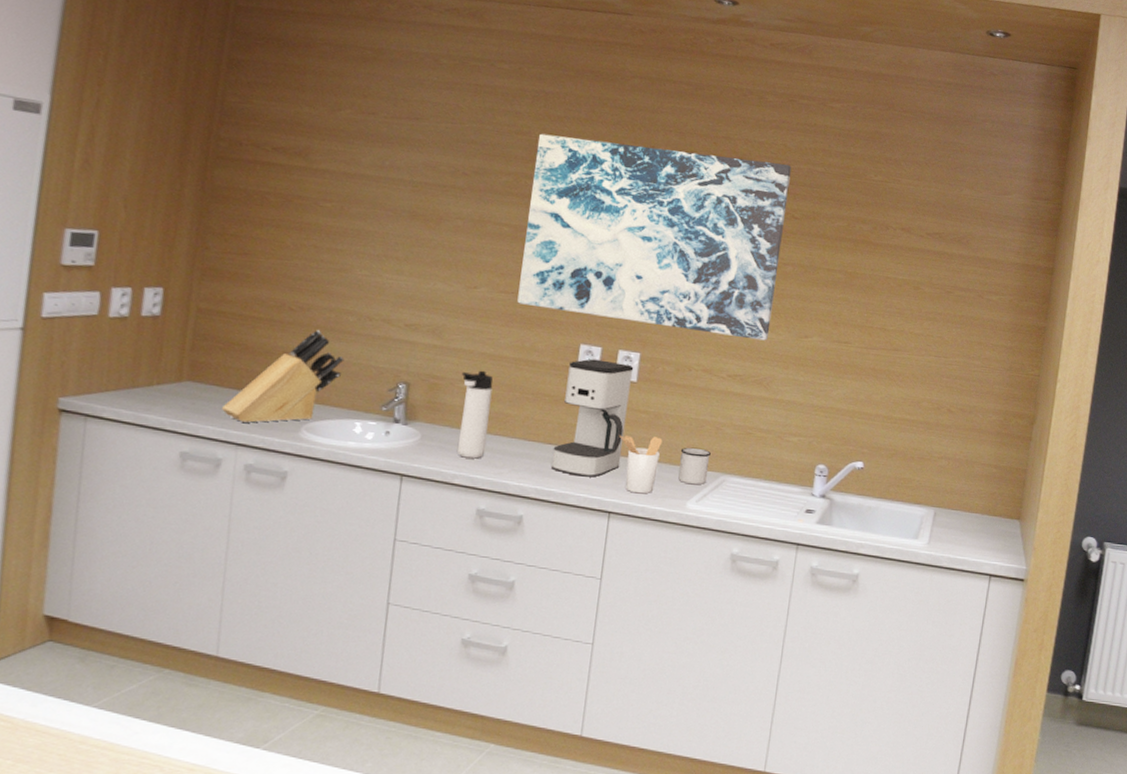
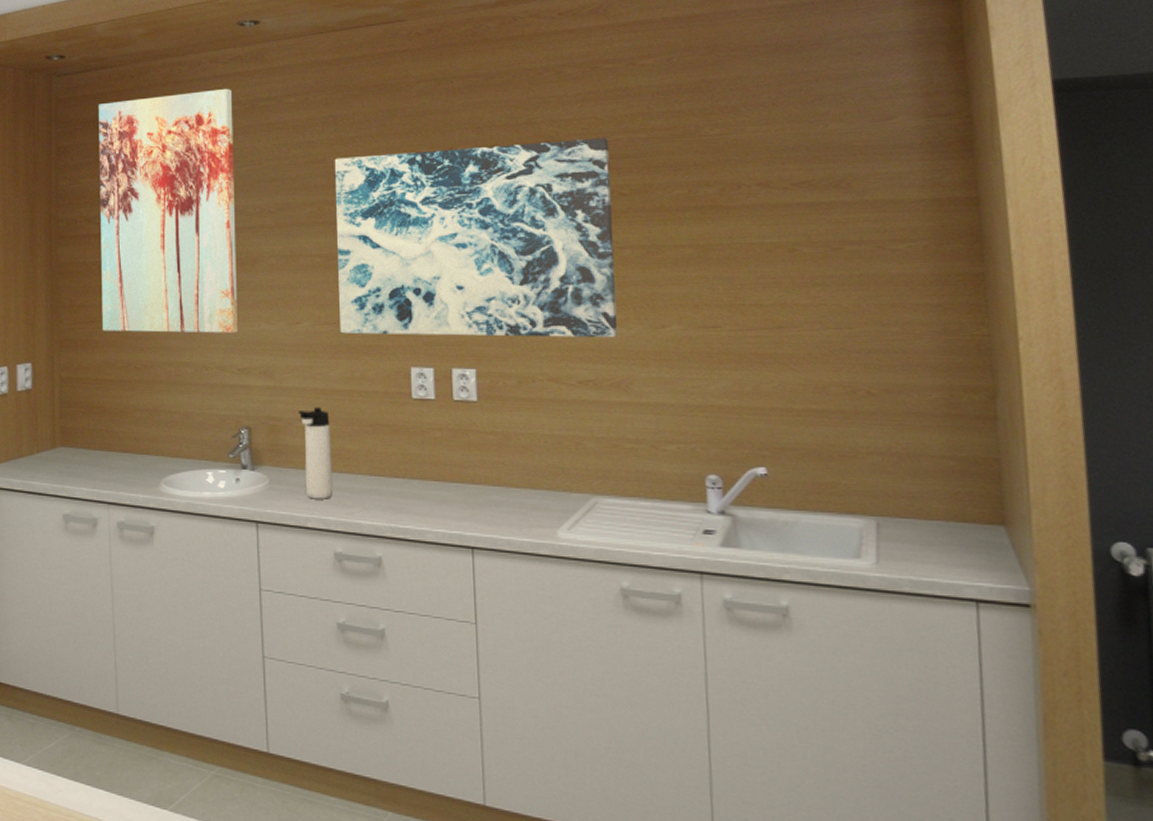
knife block: present [222,330,345,423] -> none [92,385,189,481]
wall art: none [257,22,443,288] -> present [98,88,237,333]
coffee maker: present [550,358,634,478] -> none [401,381,475,510]
utensil holder: present [620,435,663,494] -> none [469,459,518,525]
mug: present [678,447,711,485] -> none [539,467,576,510]

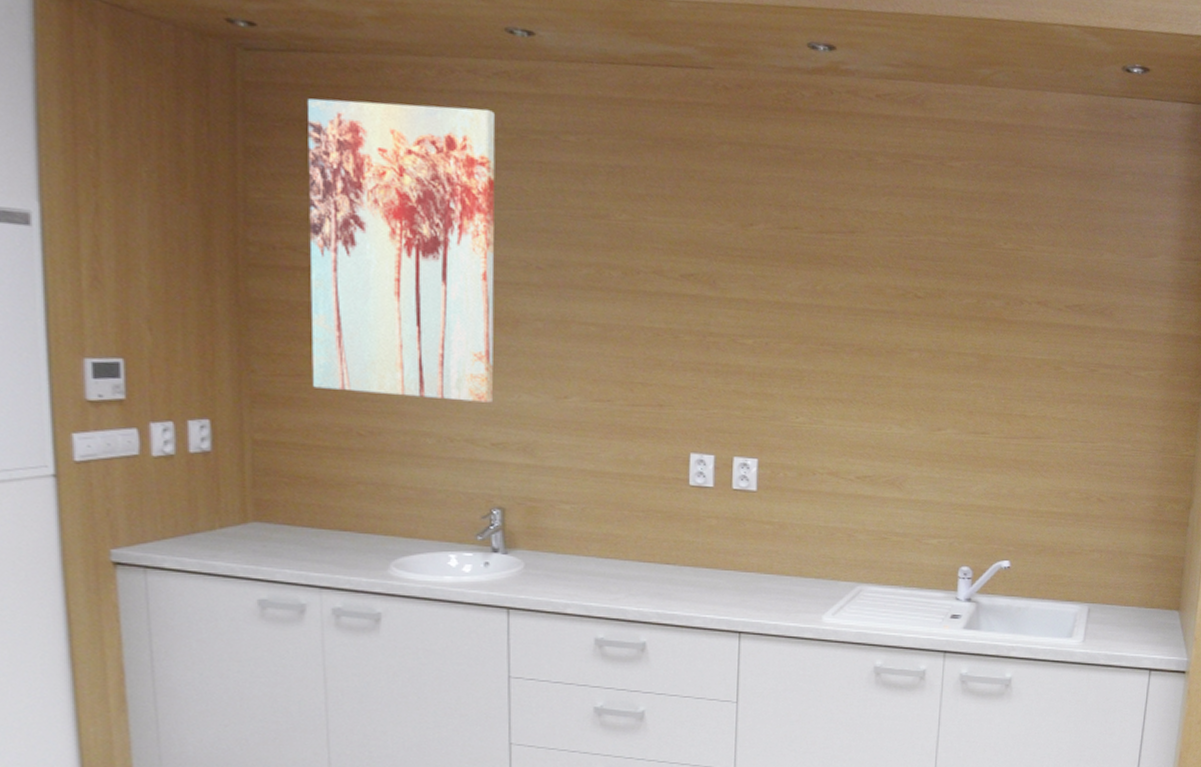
thermos bottle: present [298,406,333,499] -> none [561,489,598,585]
wall art: present [334,137,618,338] -> none [615,216,910,437]

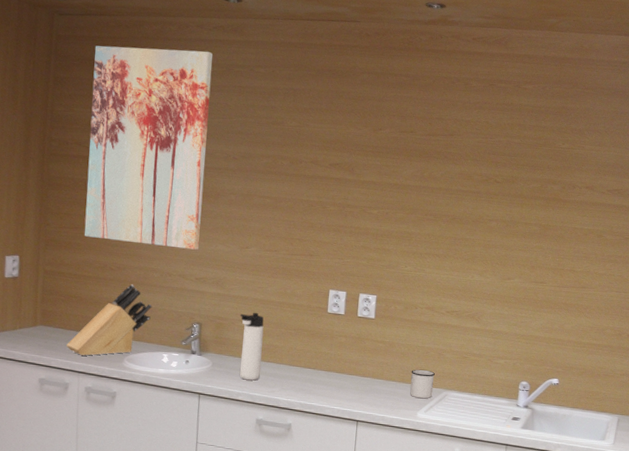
knife block: none [298,456,428,563] -> present [67,284,153,356]
thermos bottle: none [561,489,598,585] -> present [239,312,264,381]
mug: none [810,557,844,597] -> present [410,369,435,399]

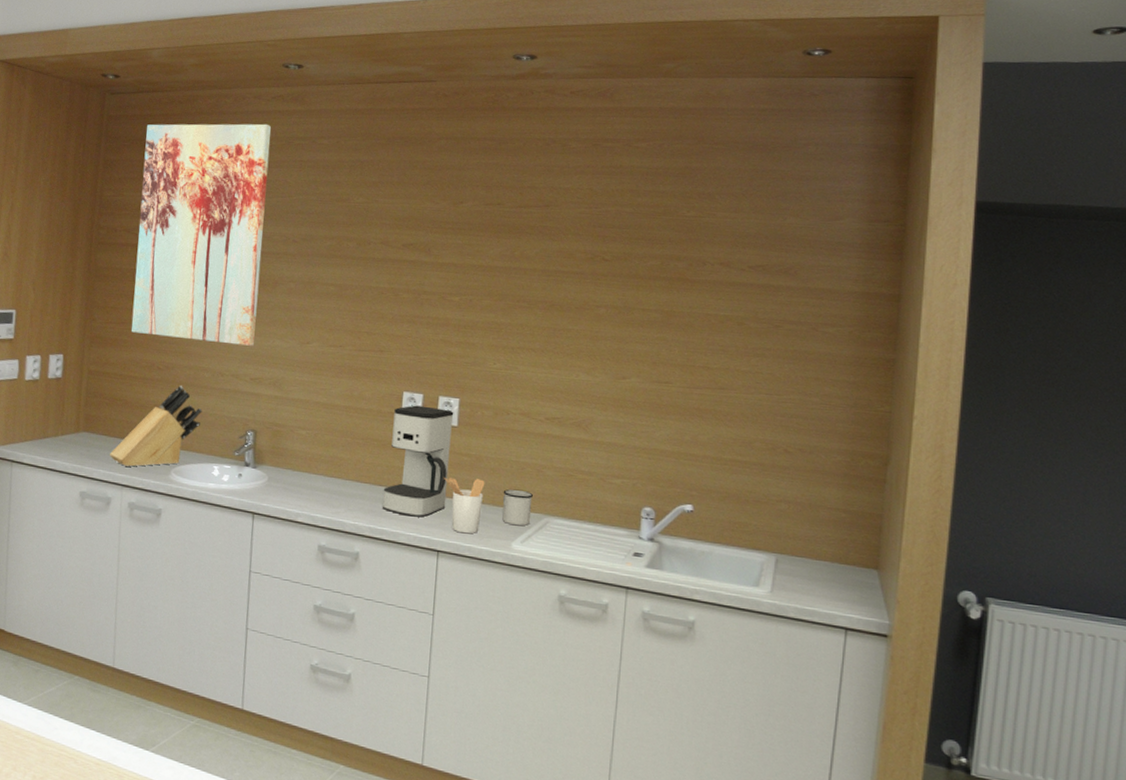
thermos bottle: present [239,312,264,381] -> none [298,418,327,499]
coffee maker: none [311,301,372,394] -> present [382,405,454,518]
utensil holder: none [363,360,397,406] -> present [444,477,485,534]

